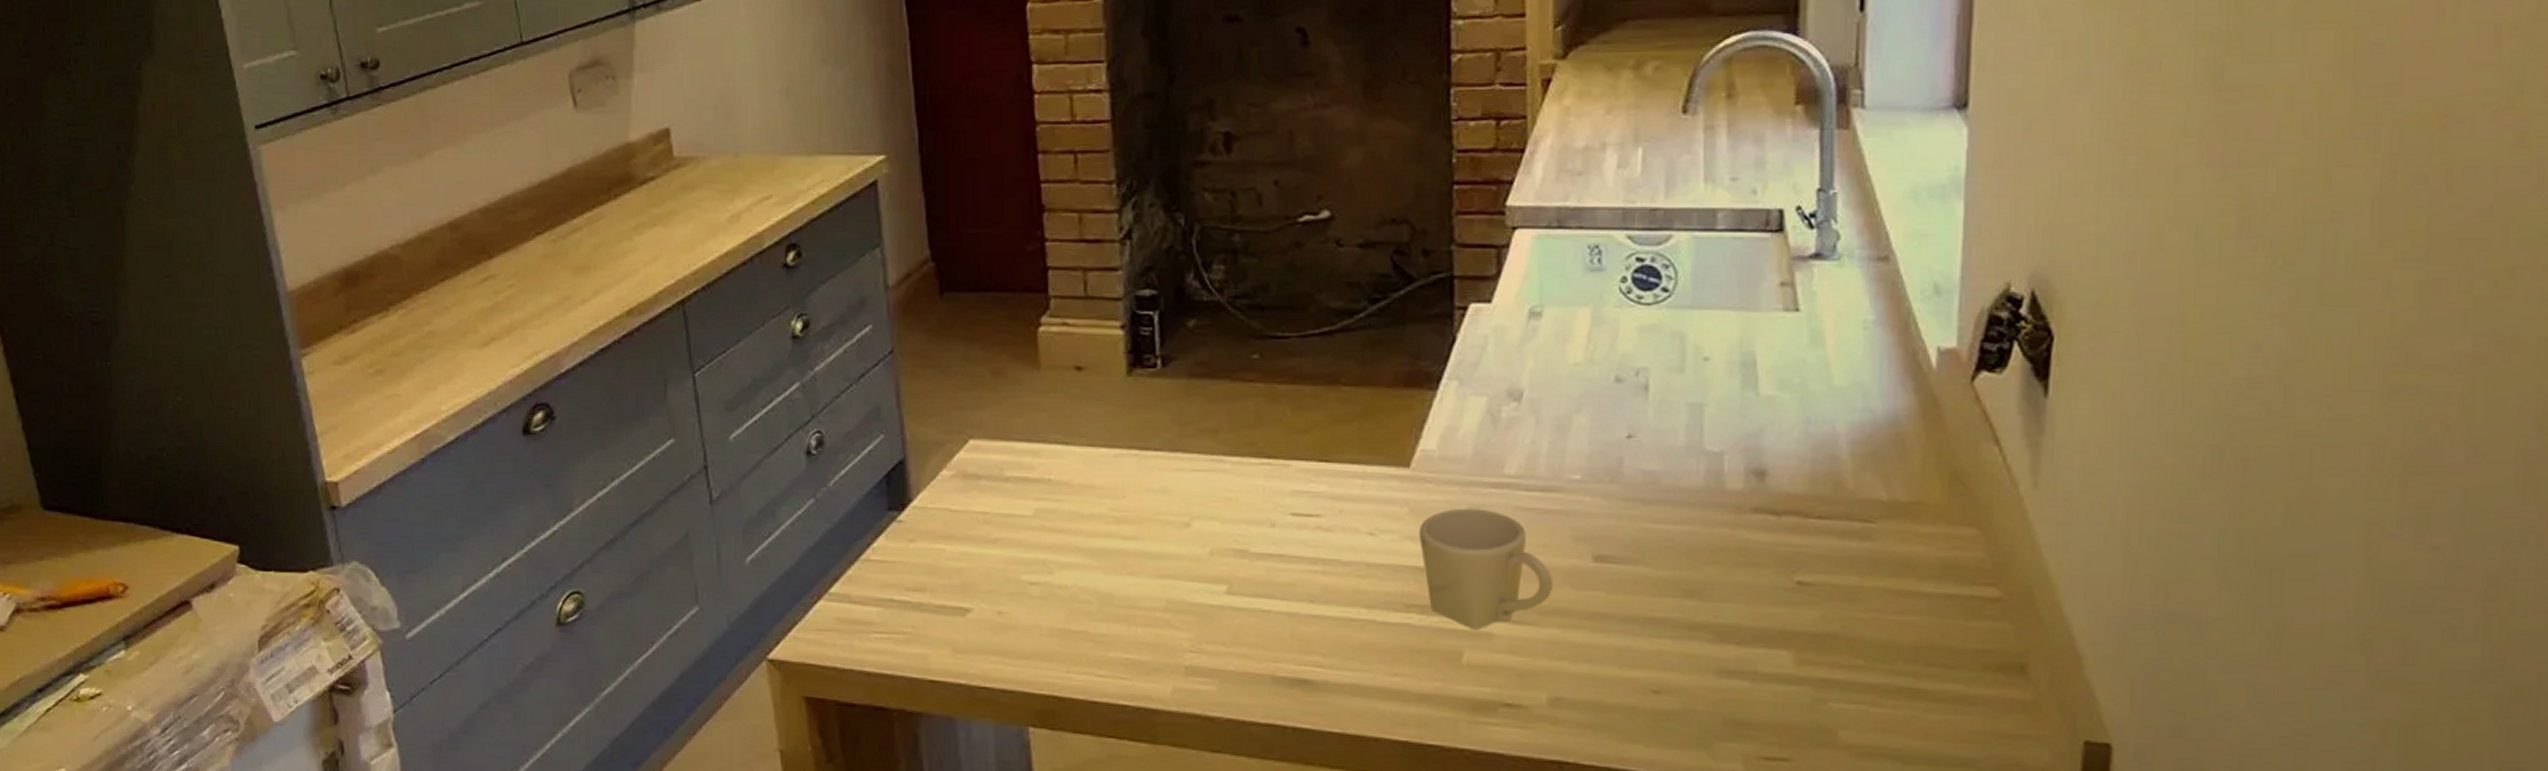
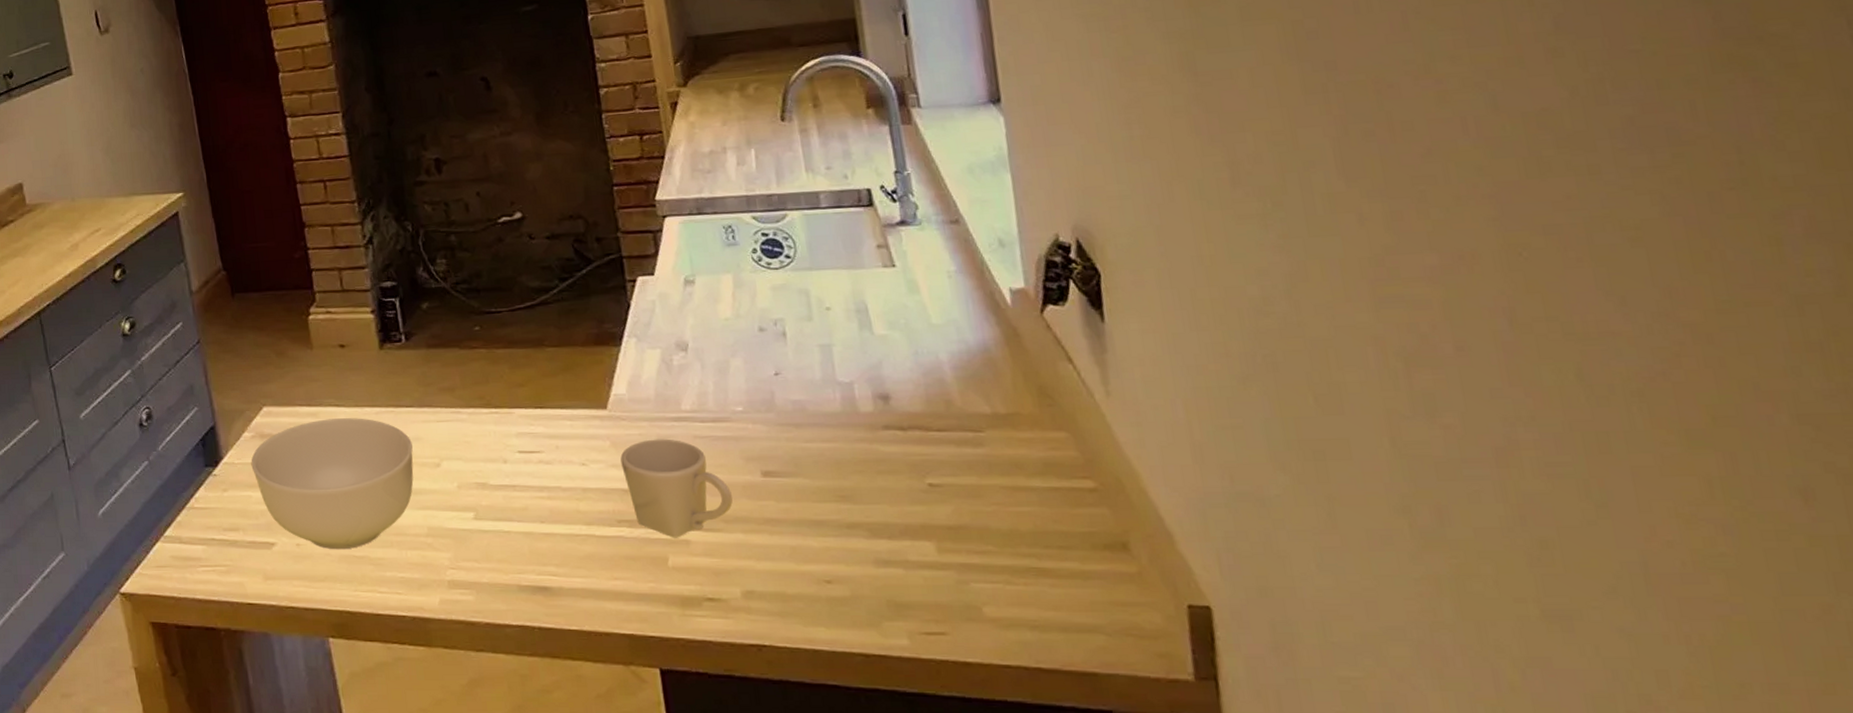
bowl: none [948,459,1157,622] -> present [251,418,414,550]

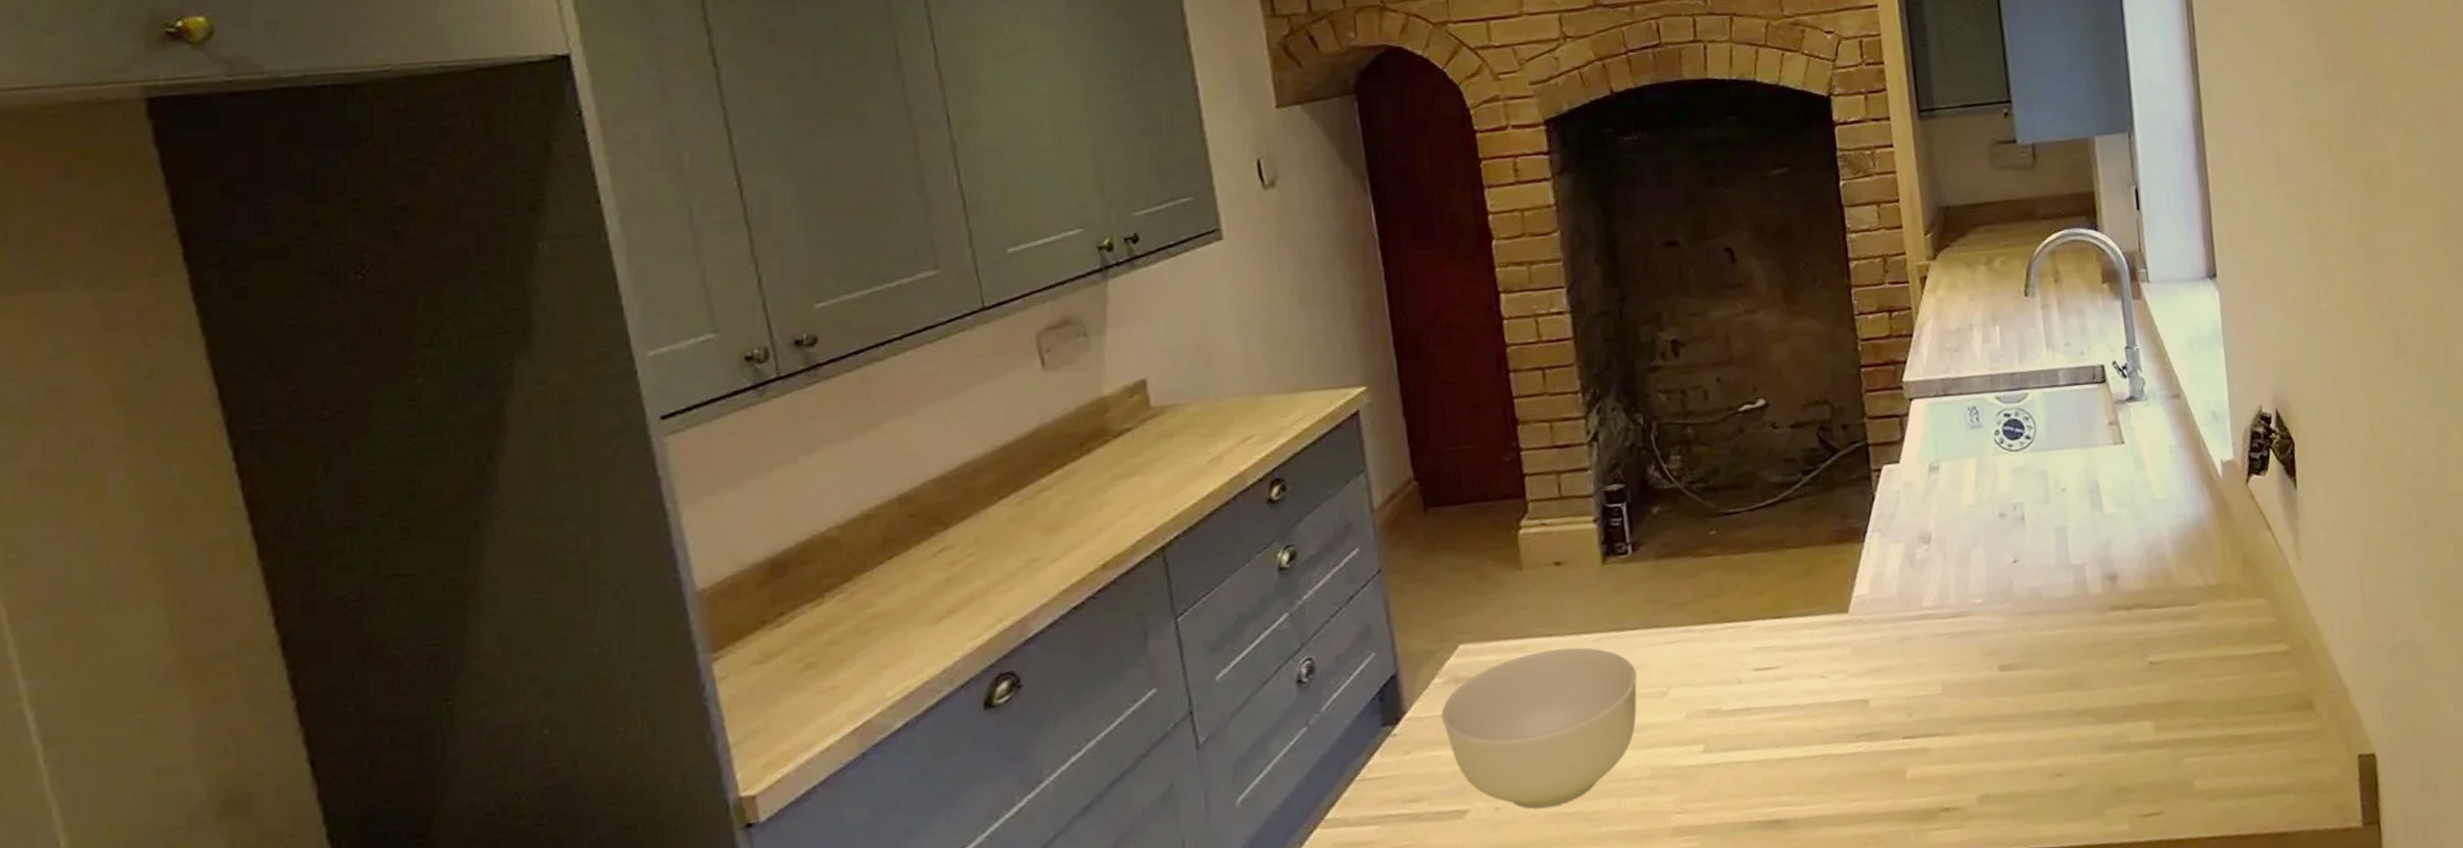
mug: present [620,439,733,538] -> none [1861,640,1971,748]

